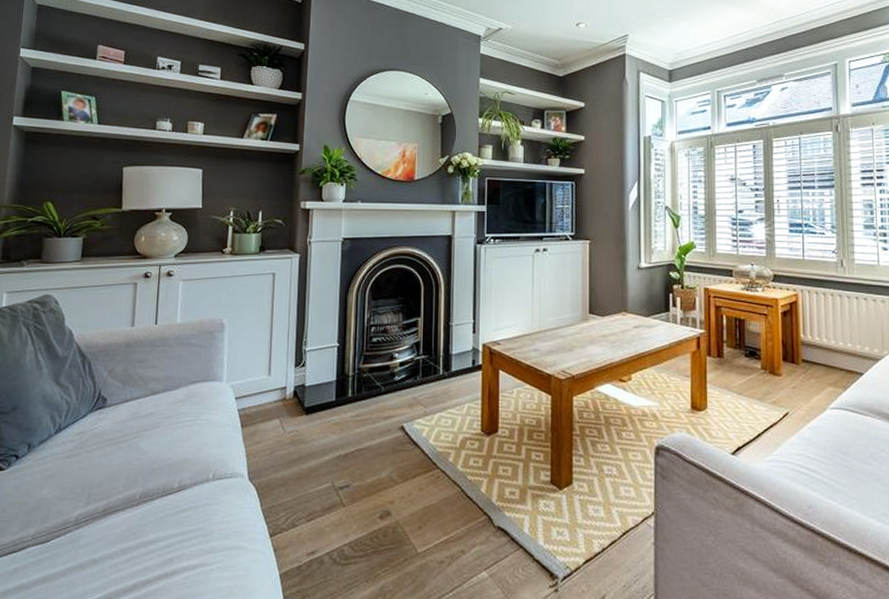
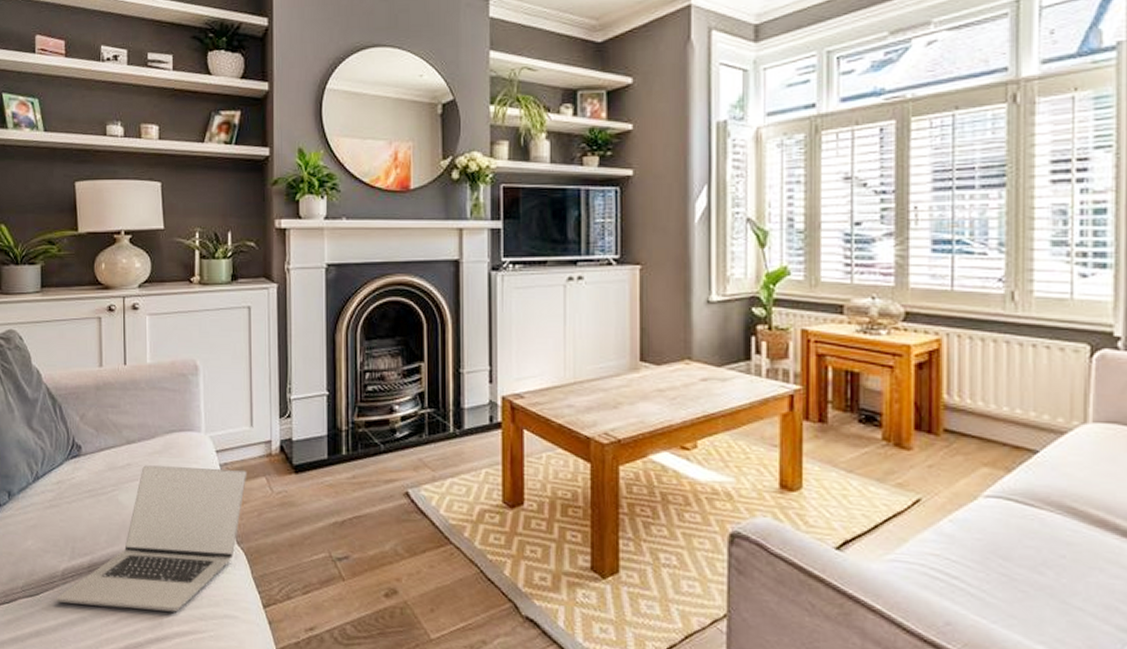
laptop: none [67,413,263,548] -> present [56,465,247,613]

